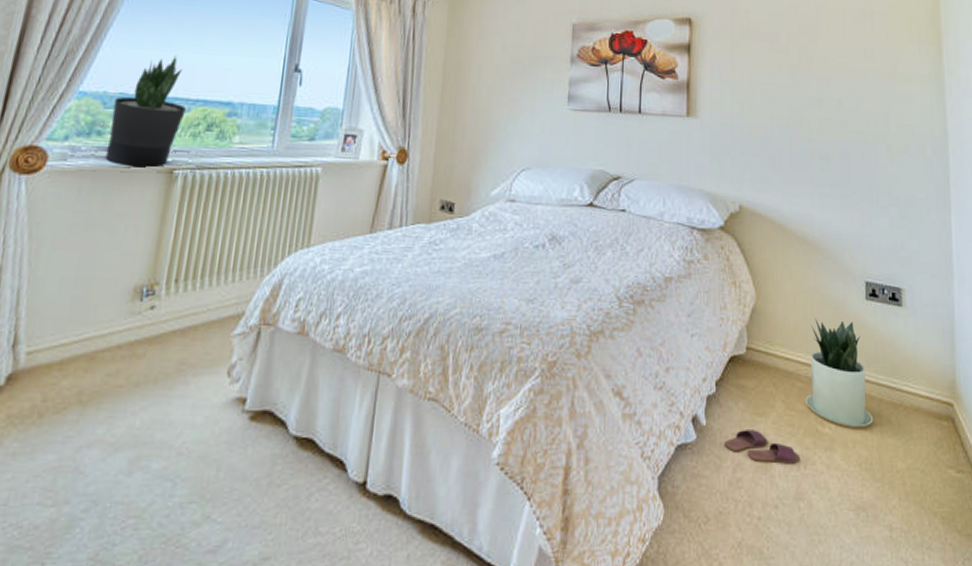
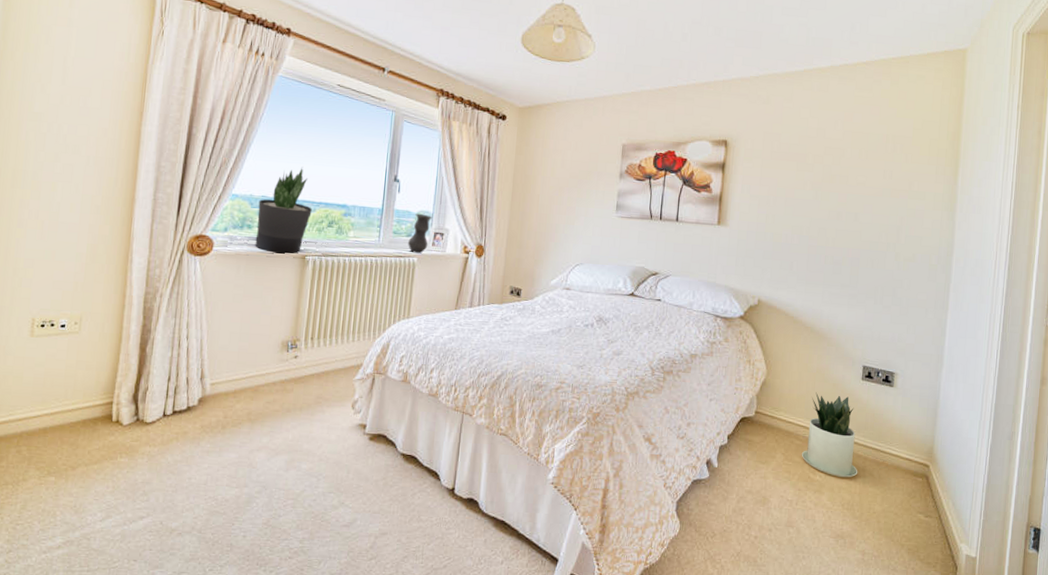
vase: none [310,111,343,162] -> present [408,213,433,254]
slippers: present [724,430,801,464] -> none [731,473,793,500]

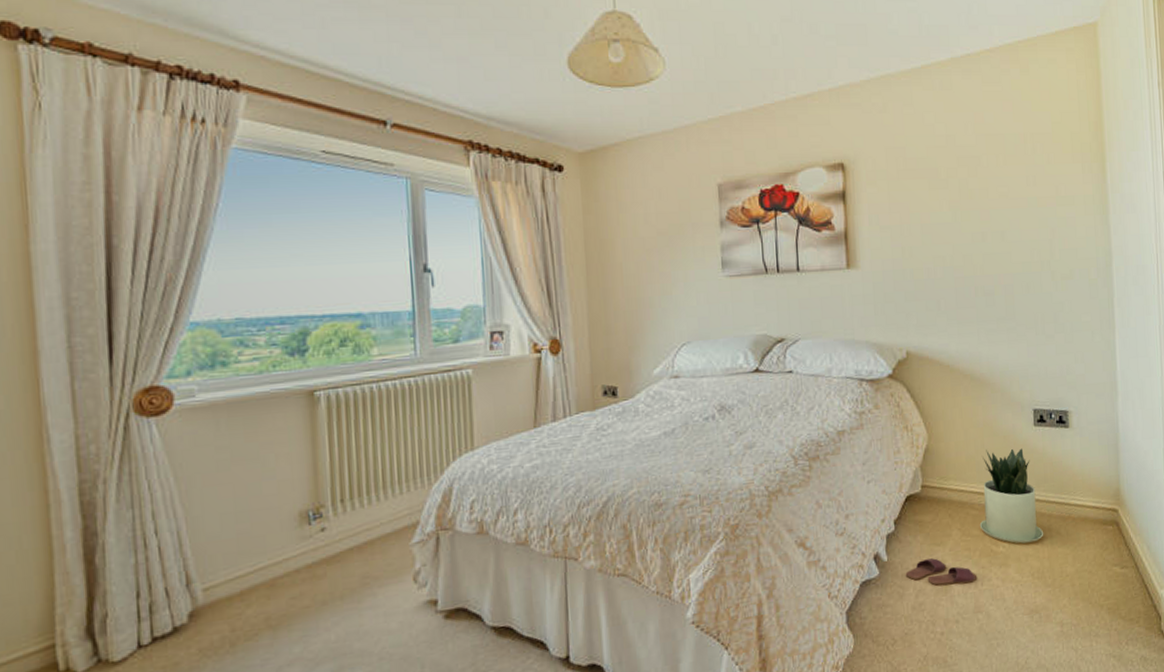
planter: present [255,167,312,254] -> none [232,270,313,395]
vase: present [408,213,433,254] -> none [456,309,485,364]
slippers: none [731,473,793,500] -> present [905,558,978,586]

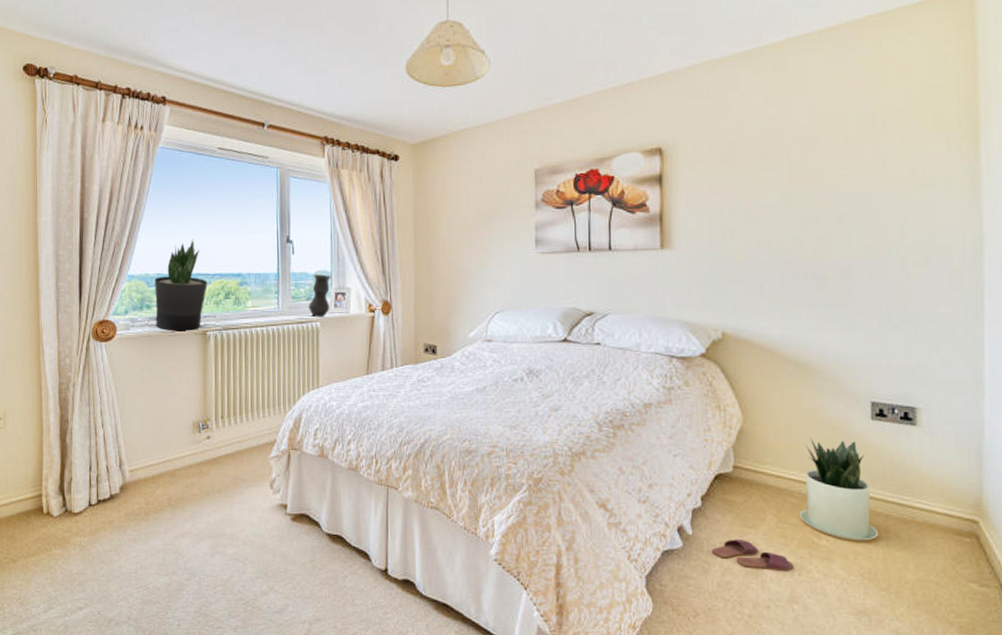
planter: none [232,270,313,395] -> present [154,239,207,332]
vase: none [456,309,485,364] -> present [309,274,332,318]

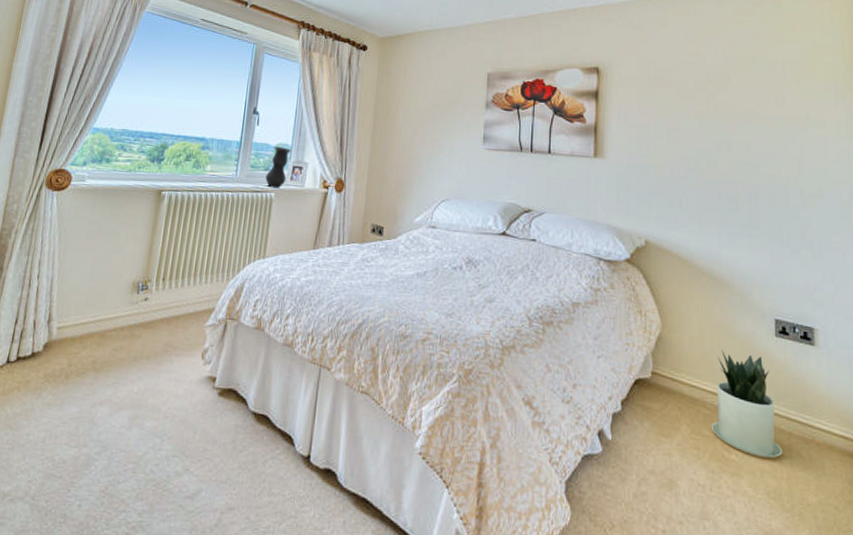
planter: present [154,239,207,332] -> none [112,100,171,189]
slippers: present [711,540,794,571] -> none [629,448,706,485]

